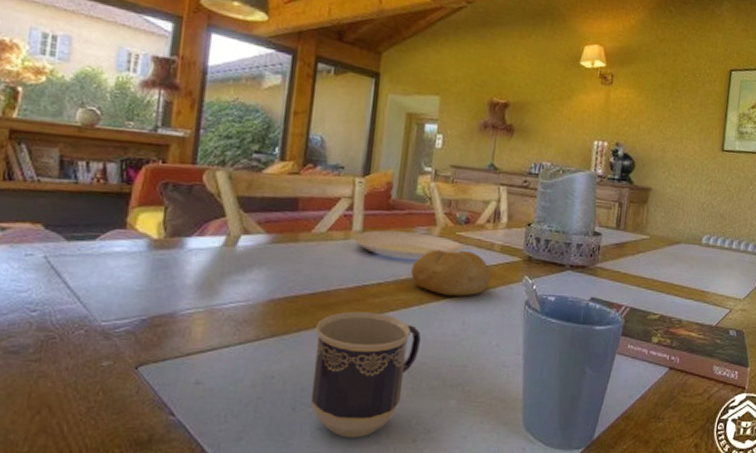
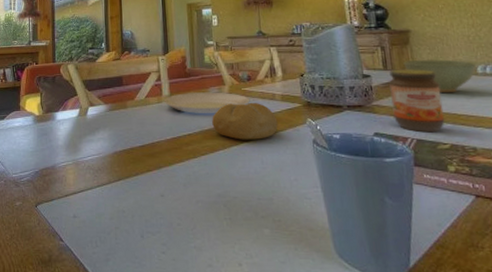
cup: present [310,311,422,438] -> none [148,157,231,261]
jam: none [614,231,665,302] -> present [389,69,445,133]
bowl: none [636,222,704,262] -> present [403,58,477,94]

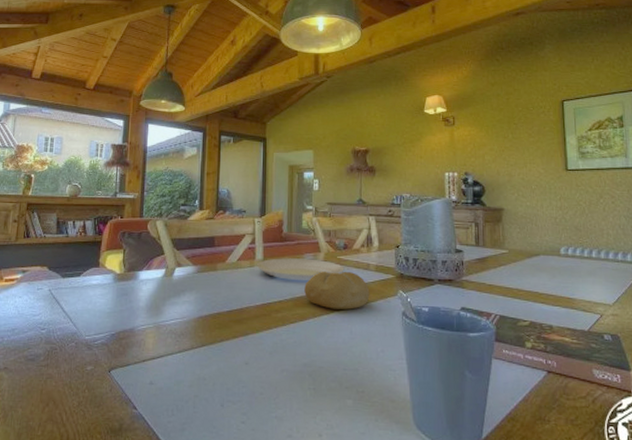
jam: present [389,69,445,133] -> none [480,247,527,310]
bowl: present [403,58,477,94] -> none [494,237,561,272]

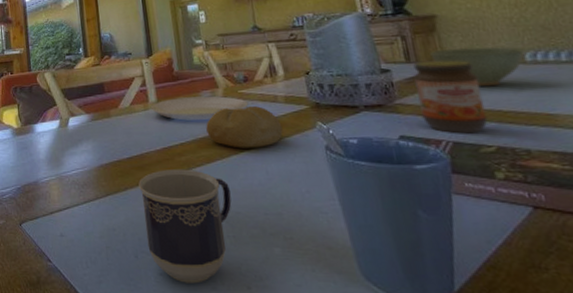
cup: none [234,324,318,431] -> present [138,169,232,284]
jam: none [480,247,527,310] -> present [413,60,488,134]
bowl: none [494,237,561,272] -> present [429,47,525,87]

